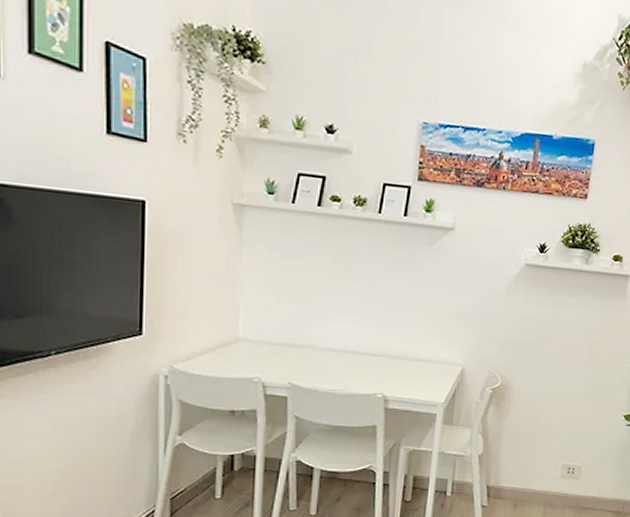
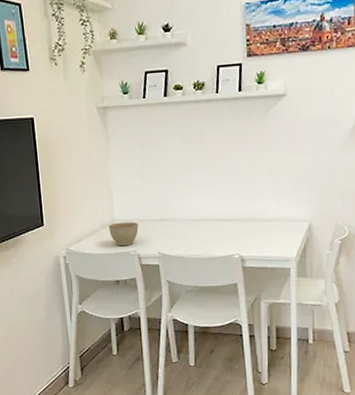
planter bowl: none [229,342,268,370] -> present [109,222,139,245]

